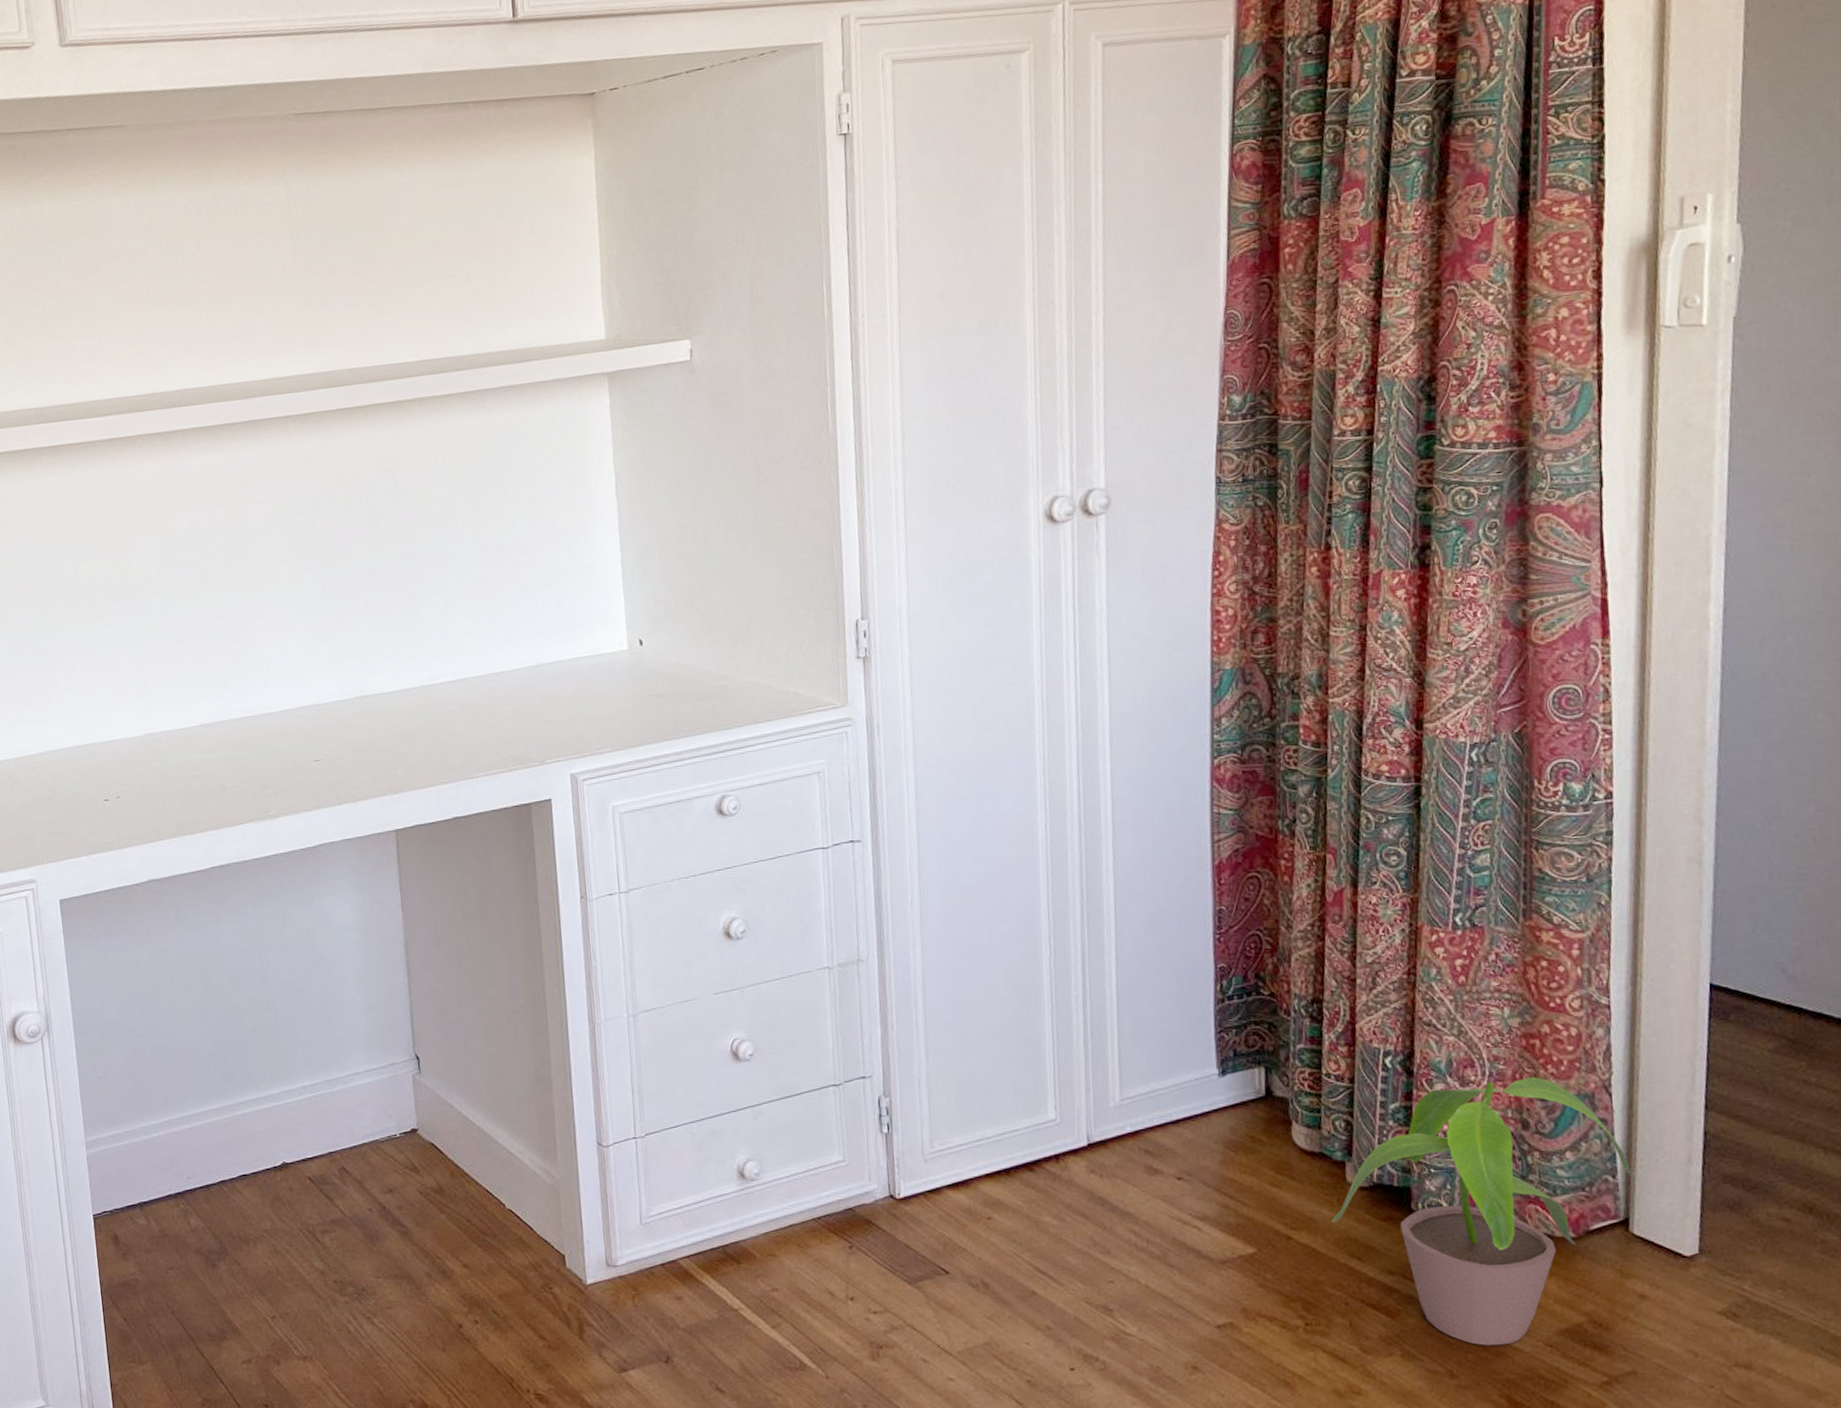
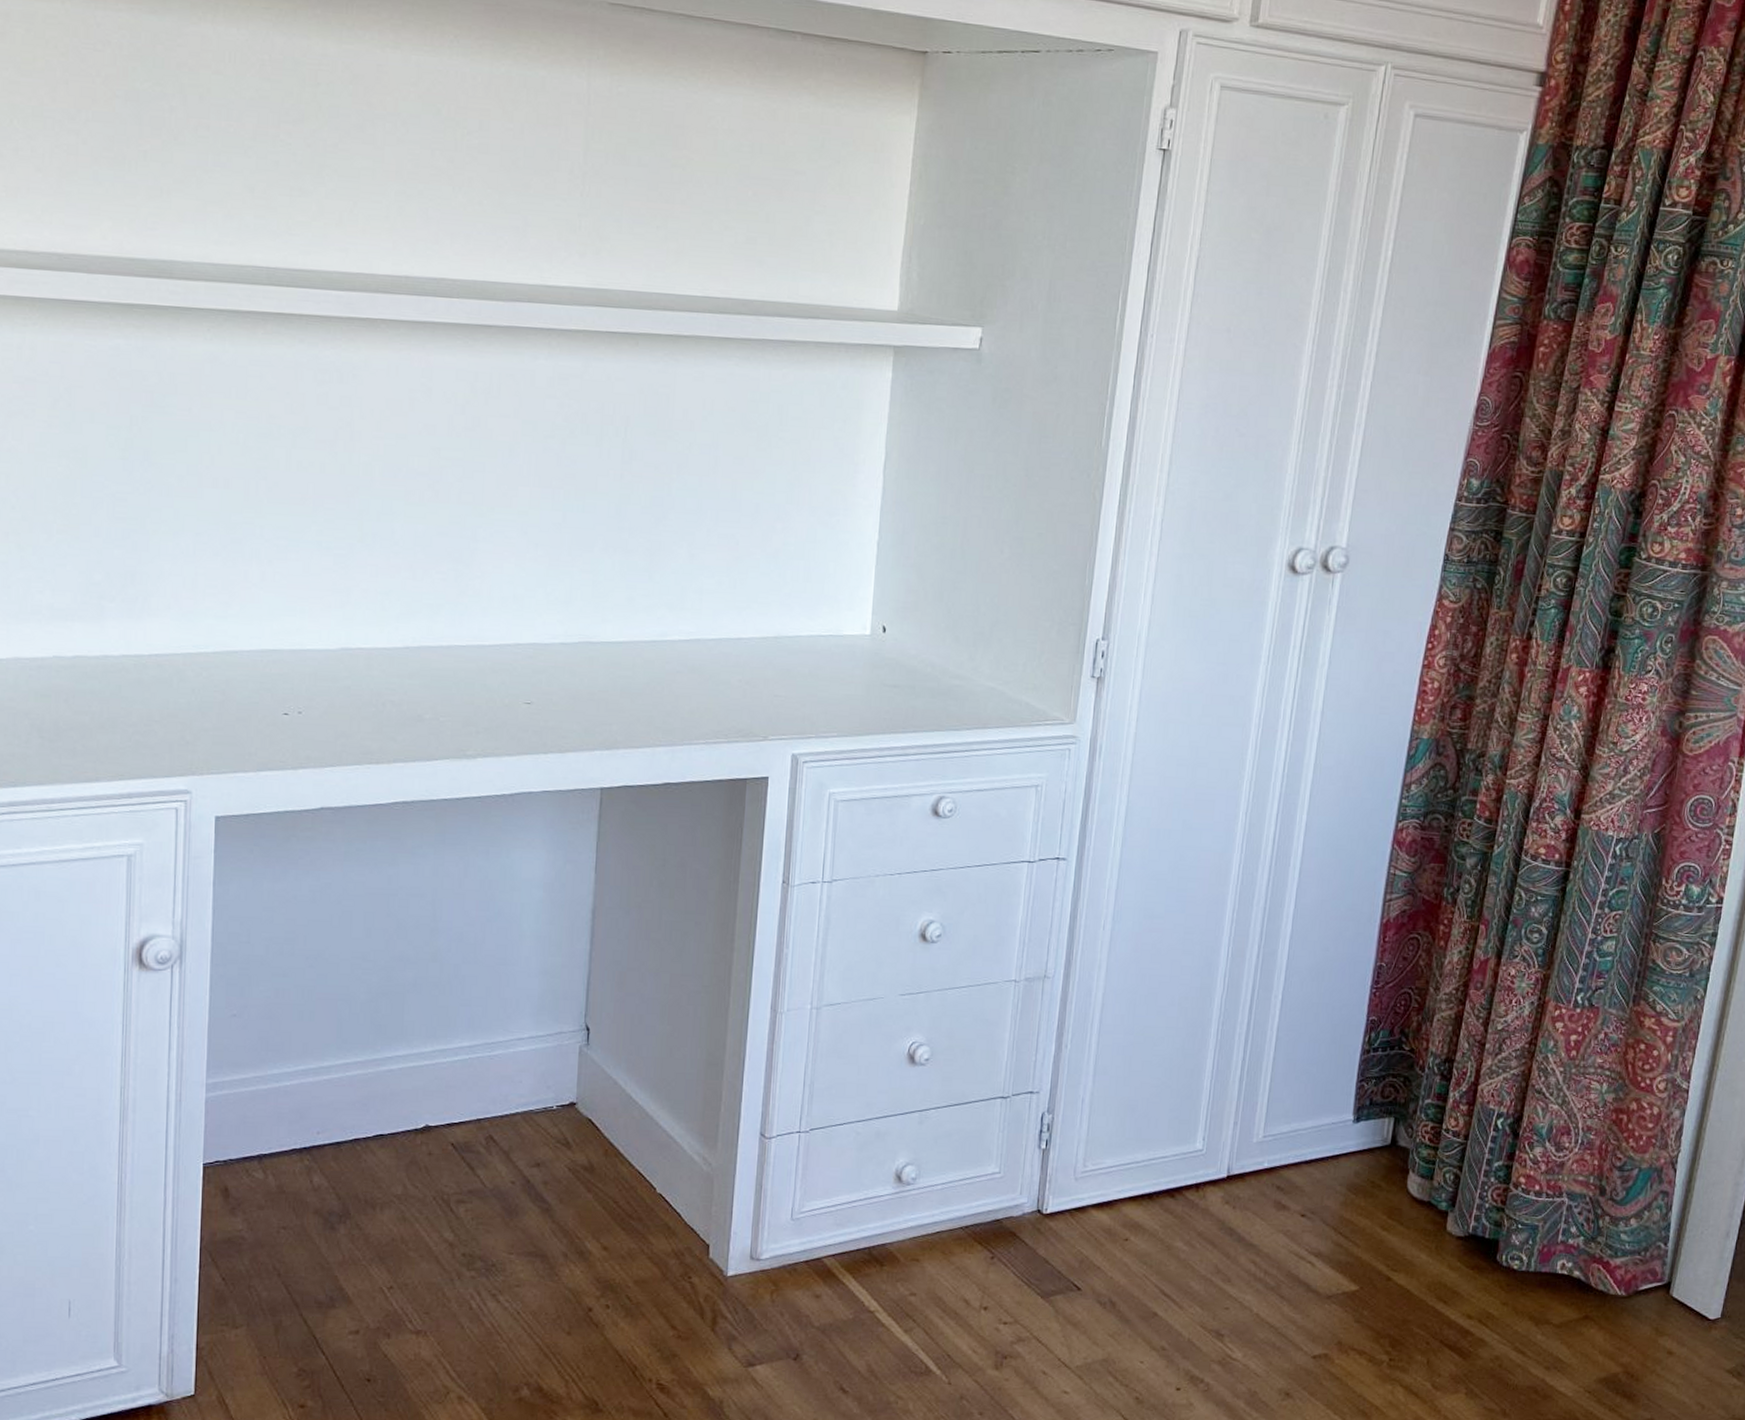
potted plant: present [1331,1077,1637,1346] -> none [1427,1149,1683,1389]

